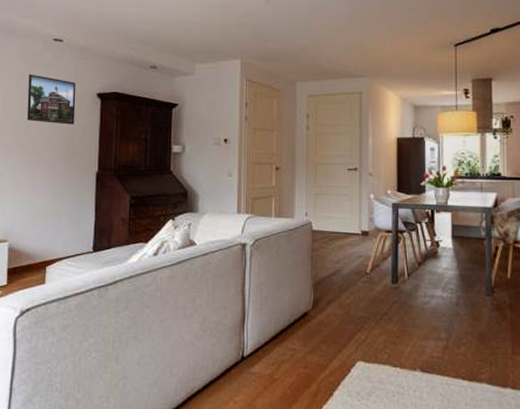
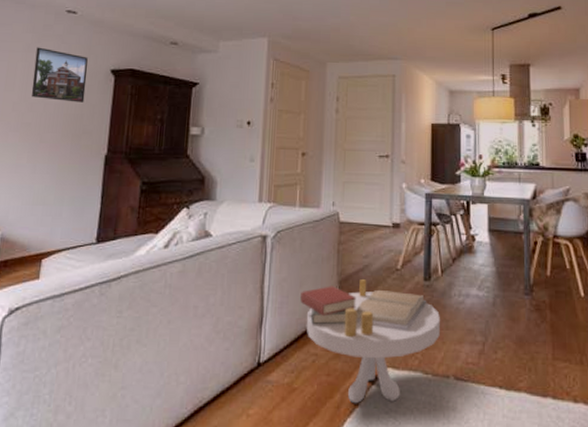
side table: none [278,283,407,393] -> present [300,279,440,404]

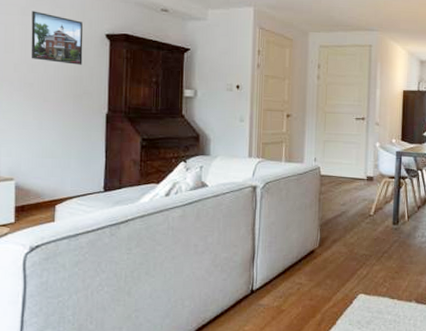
side table: present [300,279,440,404] -> none [287,223,405,322]

